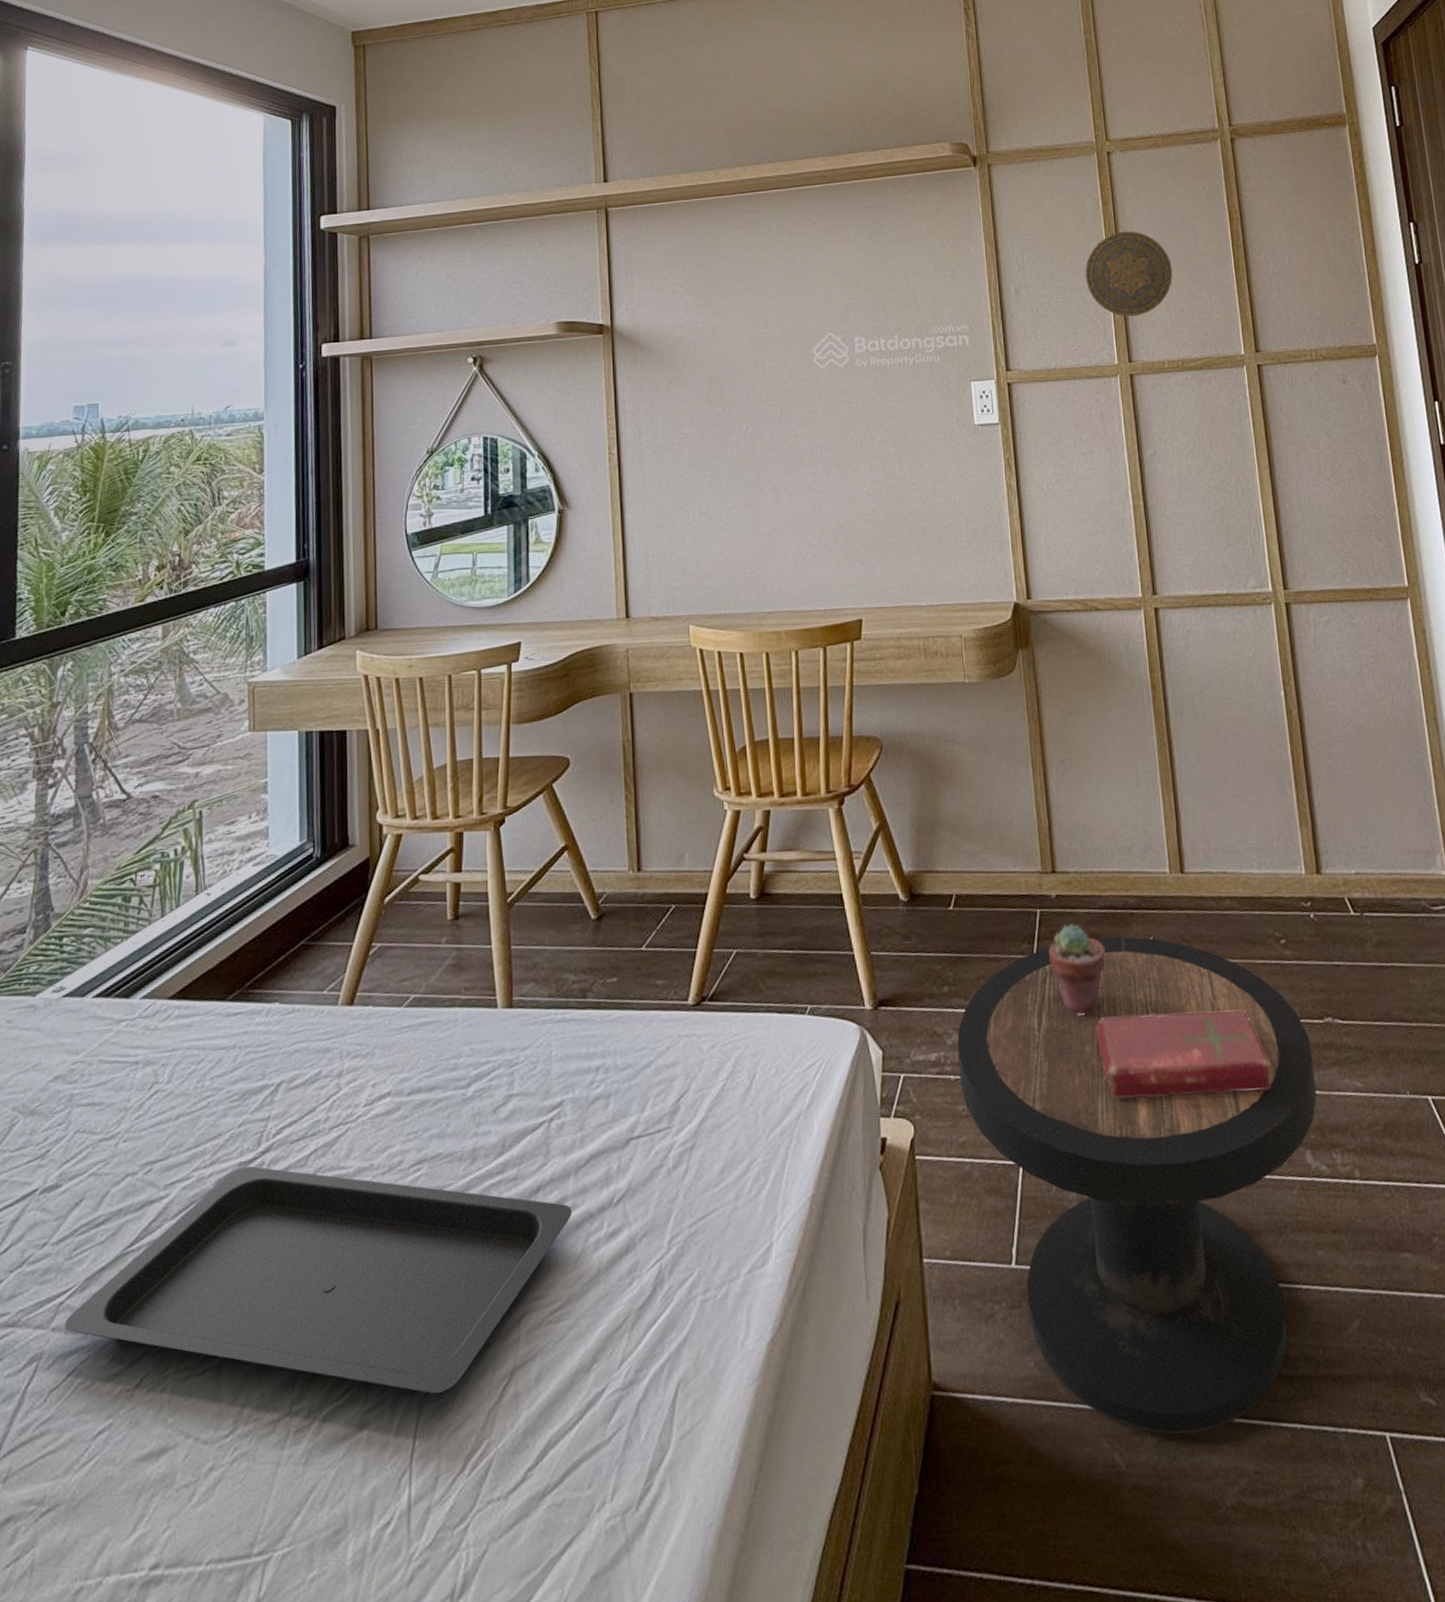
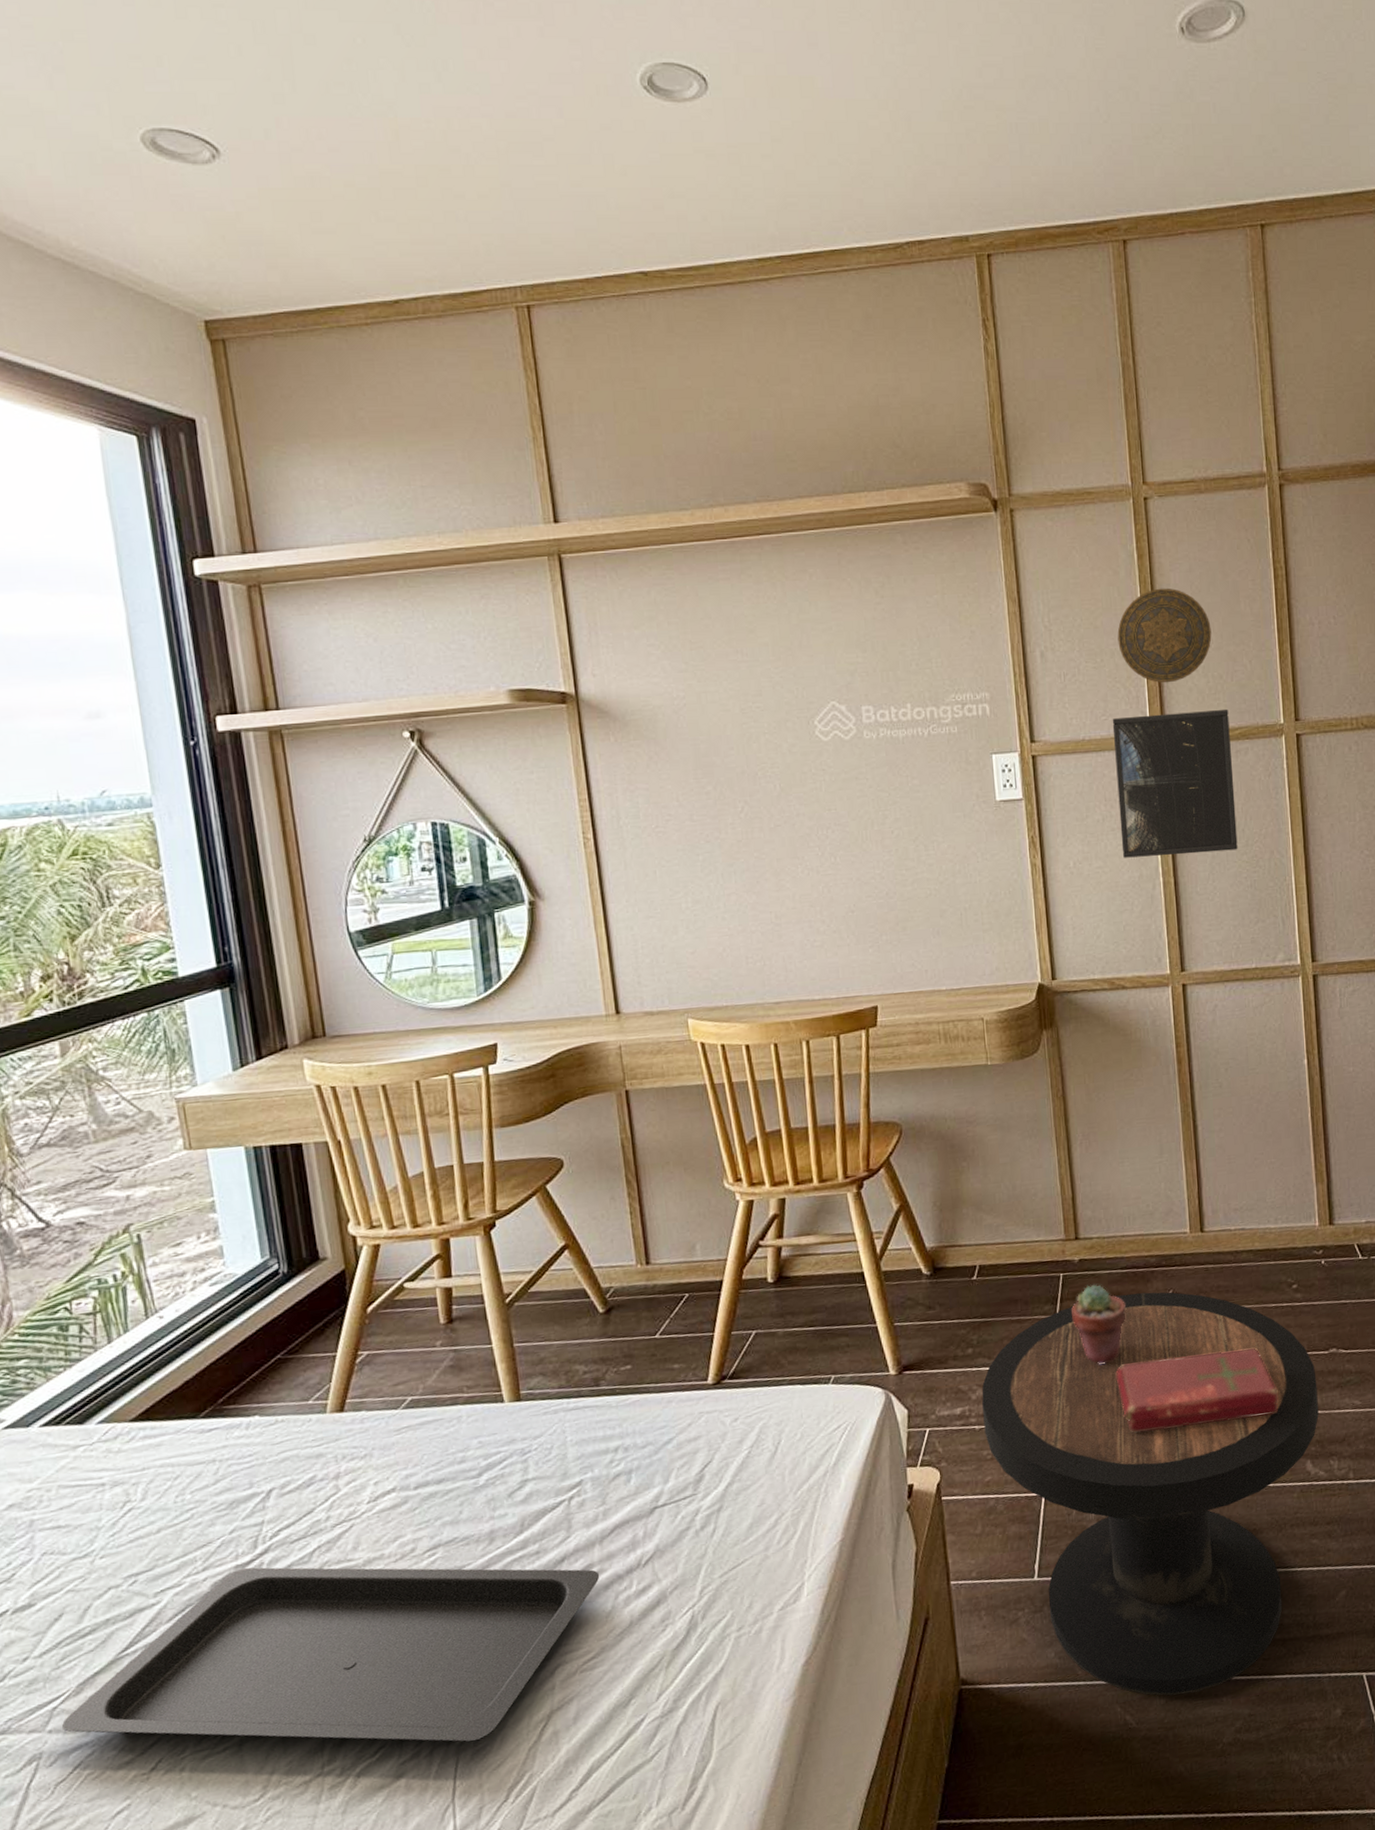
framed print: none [1081,340,1205,481] -> present [1112,708,1238,858]

